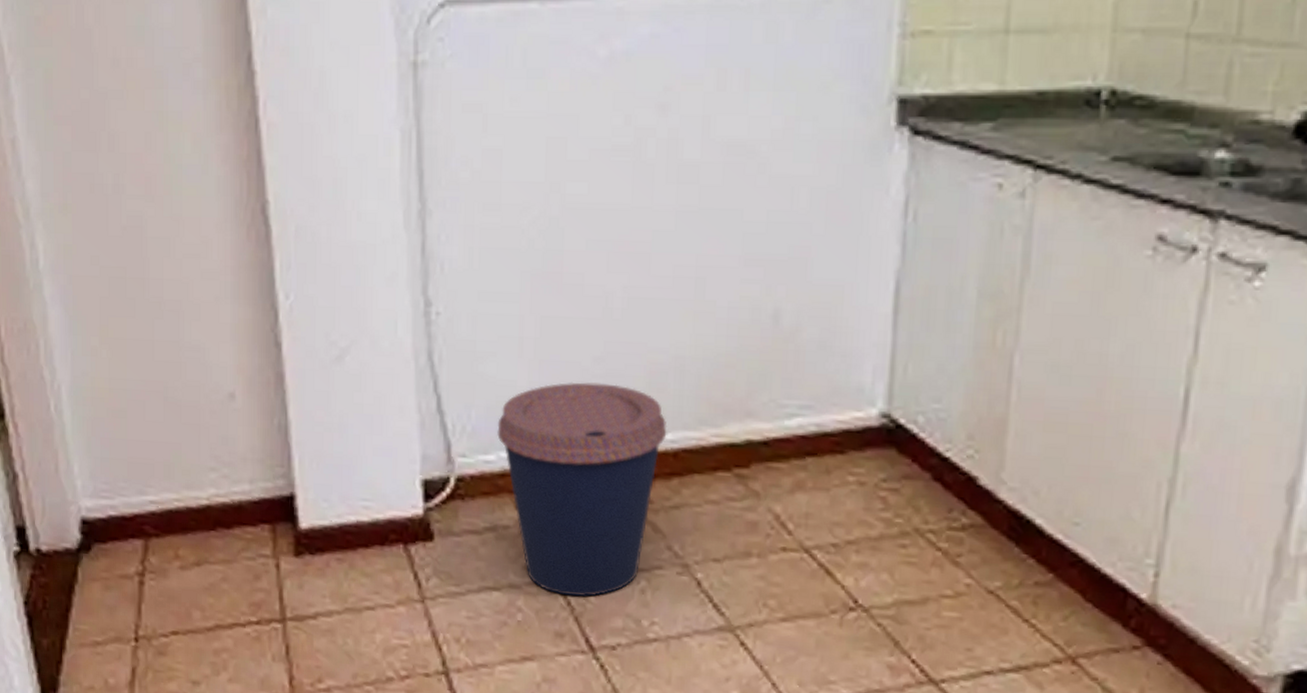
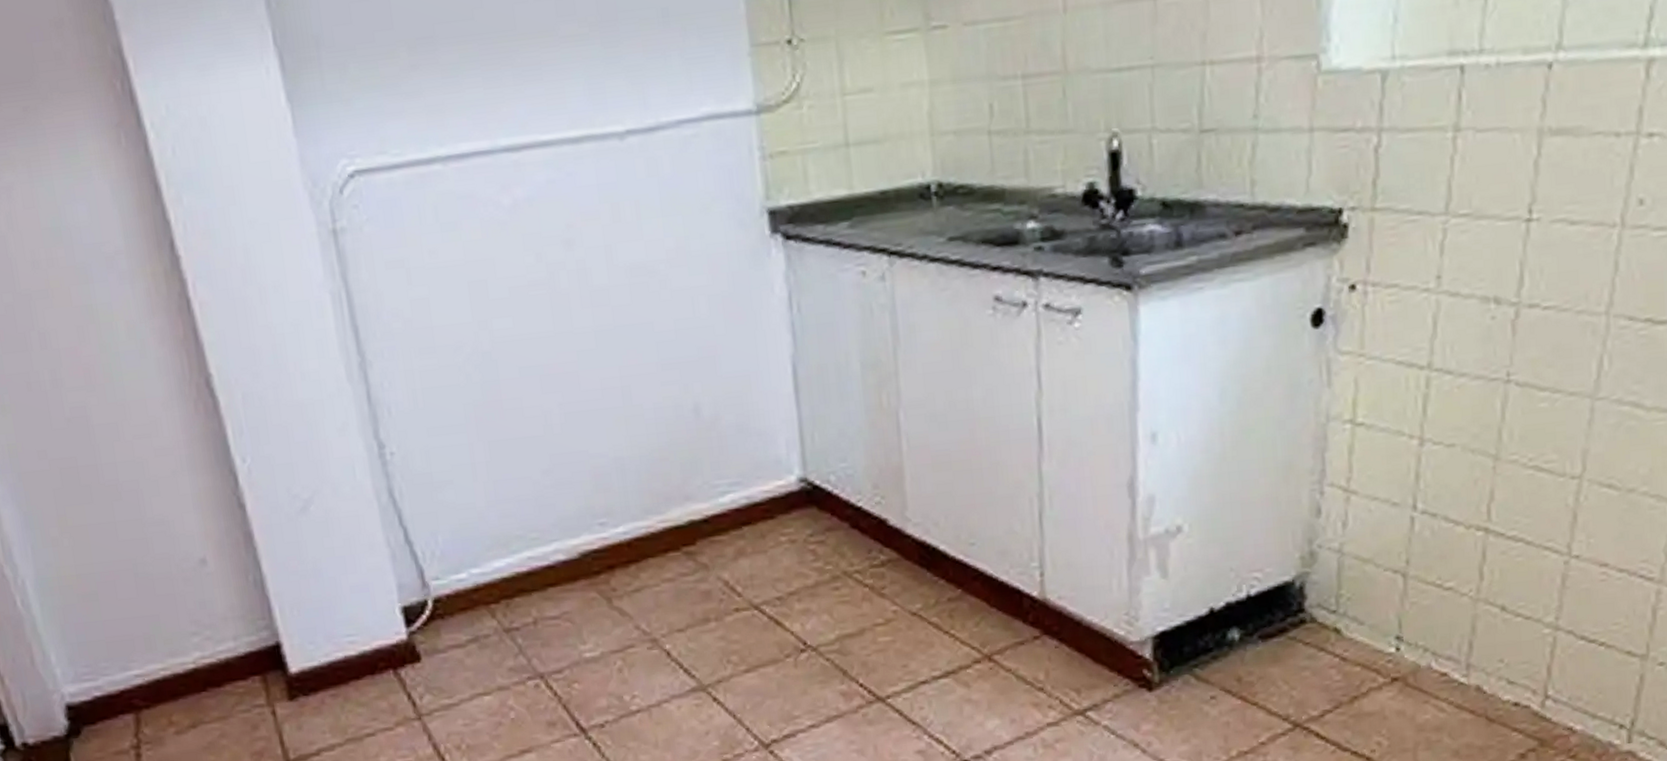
coffee cup: present [497,382,667,597] -> none [464,491,619,688]

